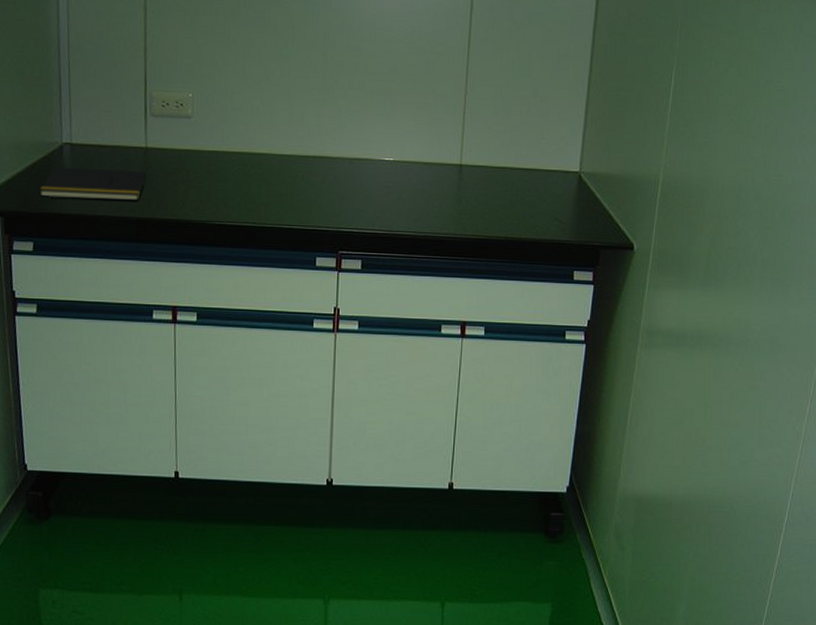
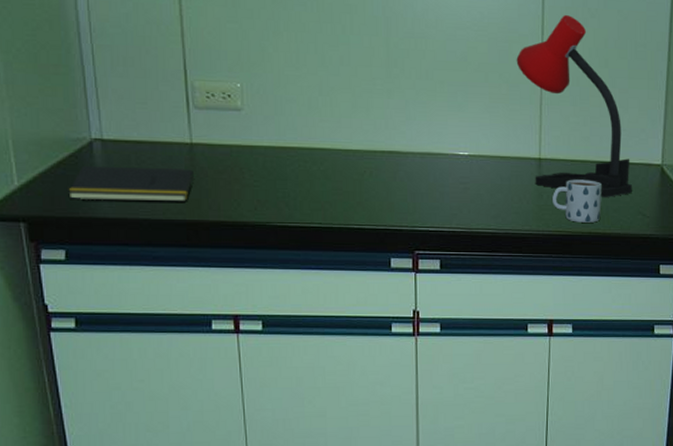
desk lamp: none [443,28,549,203] -> present [516,15,632,197]
mug: none [471,185,519,228] -> present [552,179,602,223]

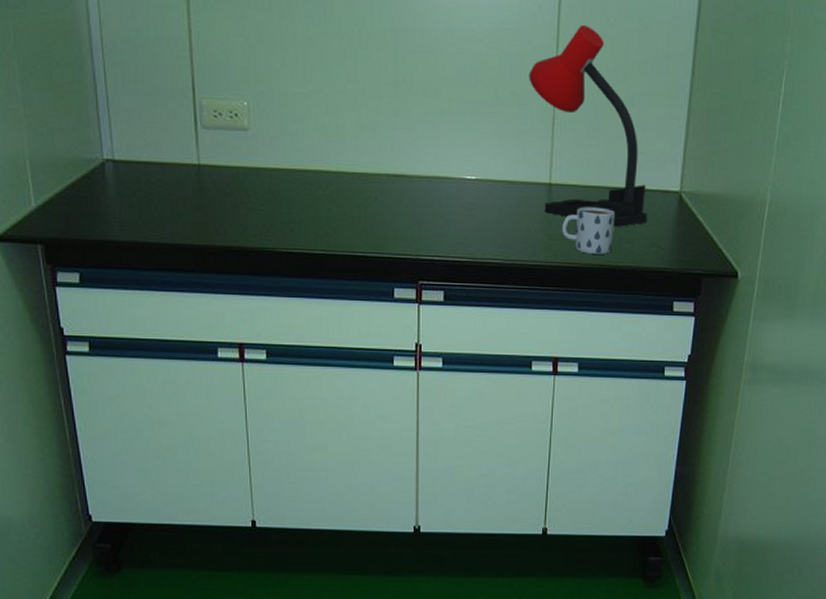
notepad: present [68,165,194,202] -> none [82,187,201,226]

